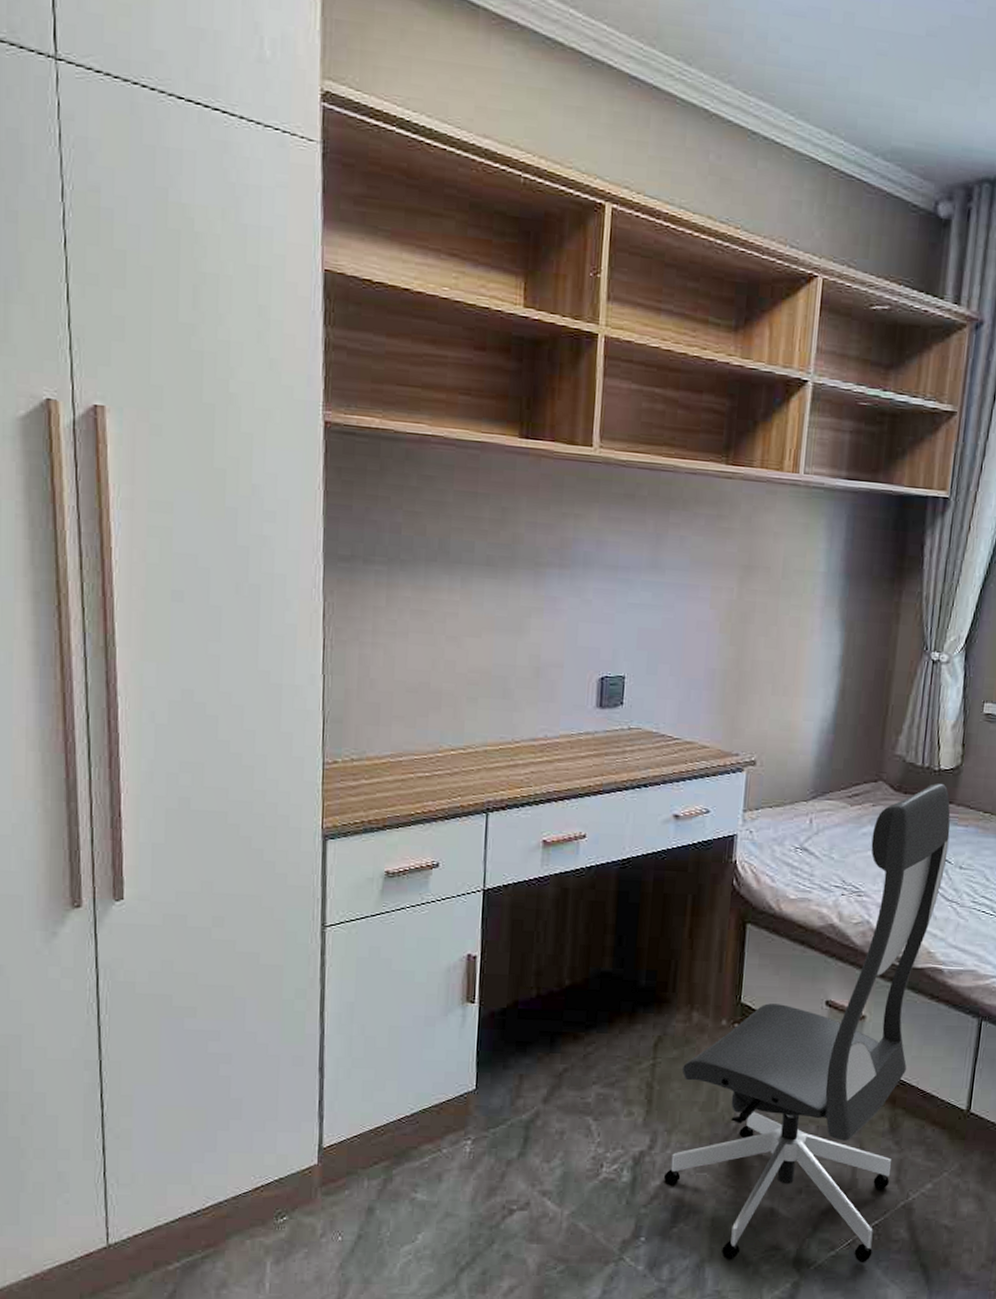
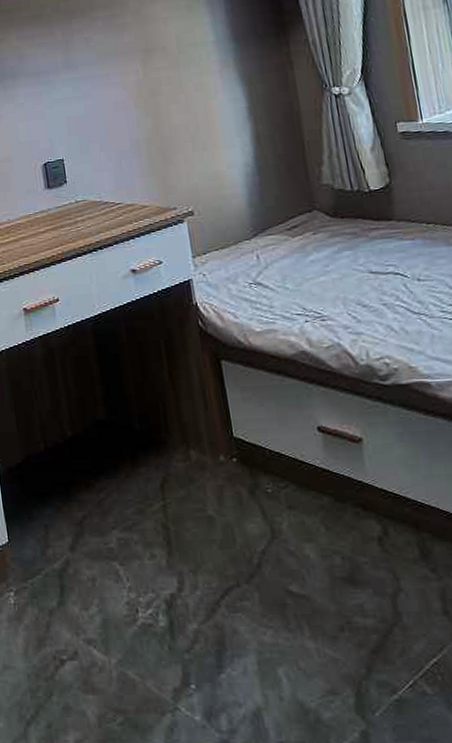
office chair: present [663,783,951,1263] -> none [191,203,440,708]

